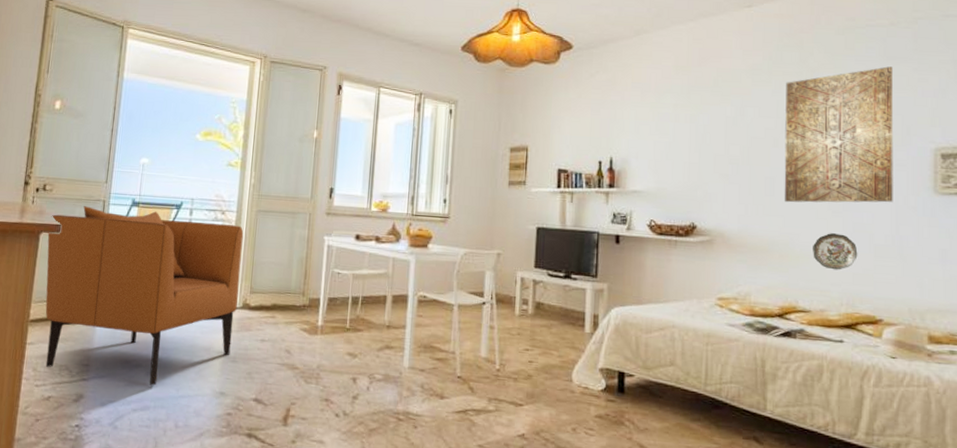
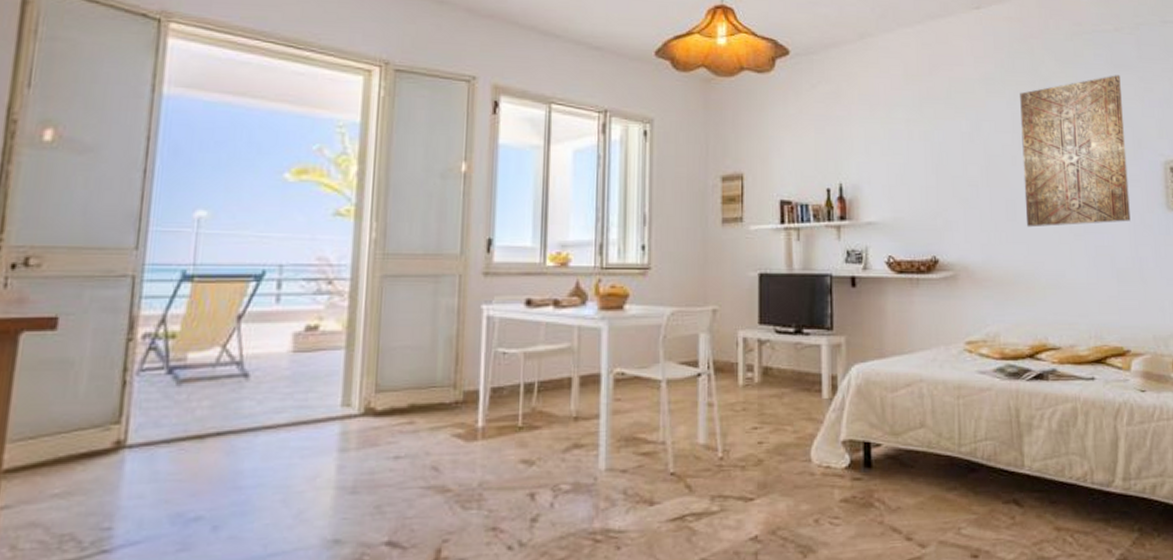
armchair: present [45,206,244,386] -> none [31,286,363,545]
decorative plate: present [813,233,858,270] -> none [1058,259,1102,300]

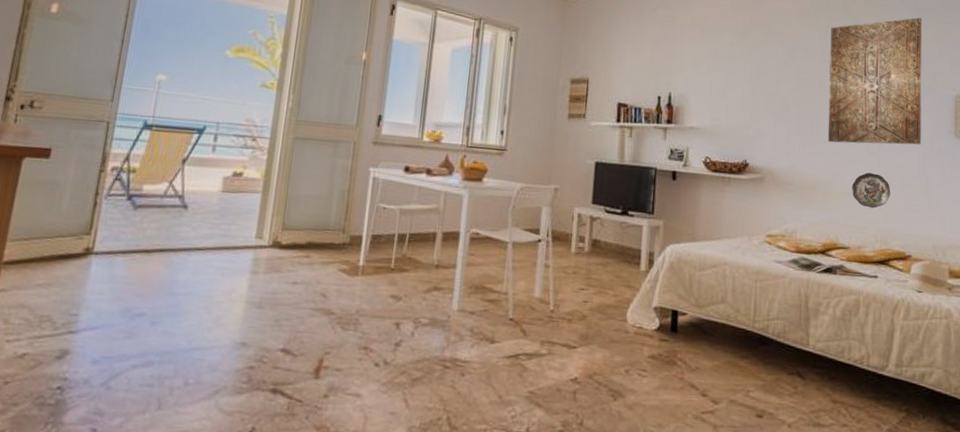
decorative plate: none [1058,259,1102,300] -> present [852,173,891,209]

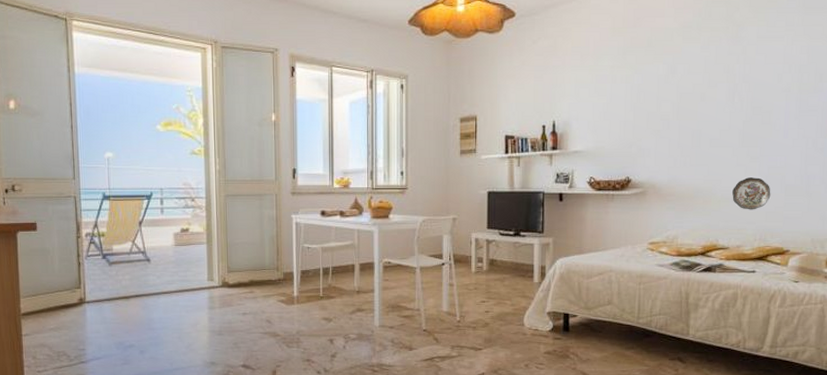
wall art: present [827,17,922,145] -> none [709,17,810,152]

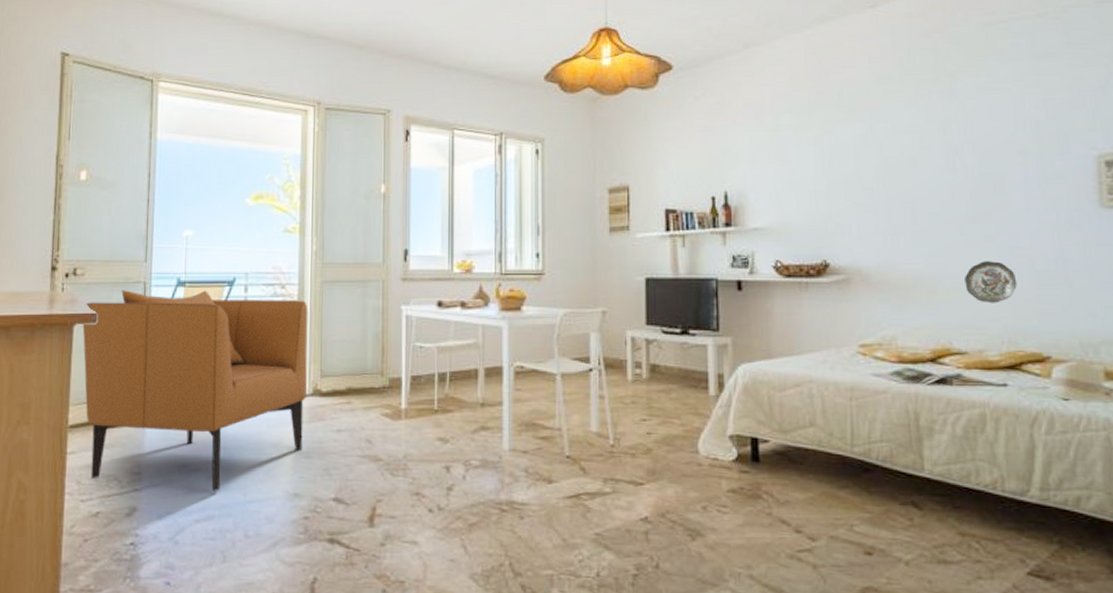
armchair: none [24,203,217,362] -> present [82,290,308,491]

